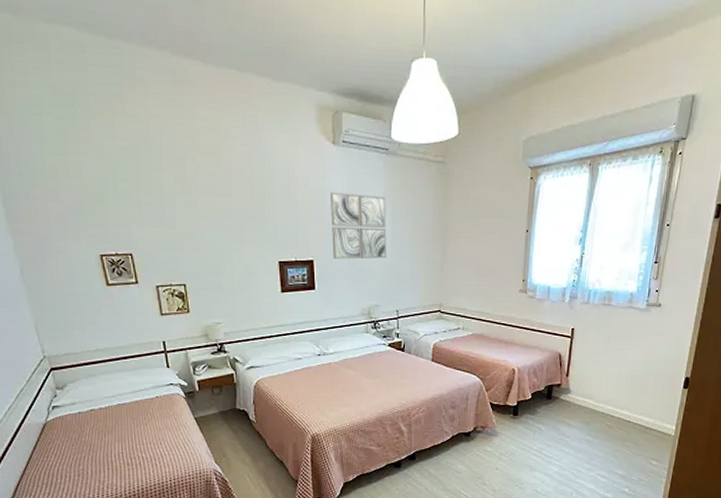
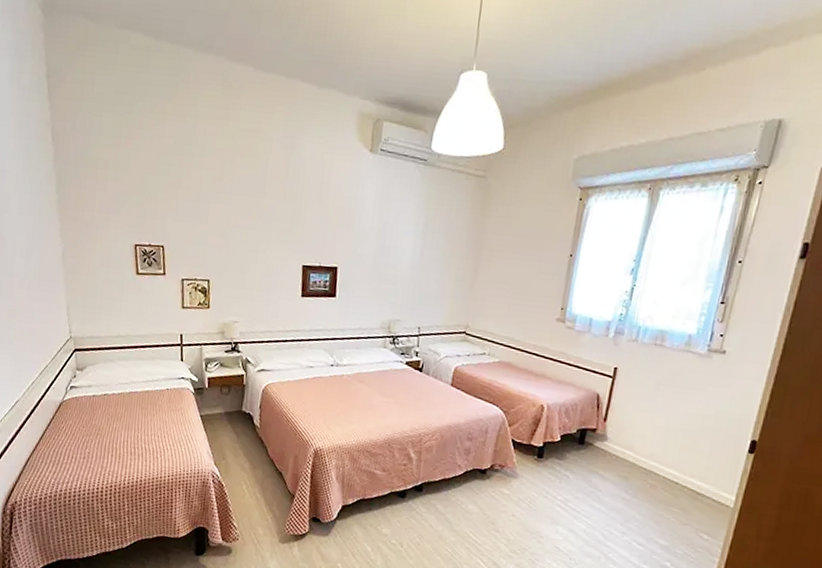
wall art: present [330,191,387,259] -> none [358,199,419,272]

